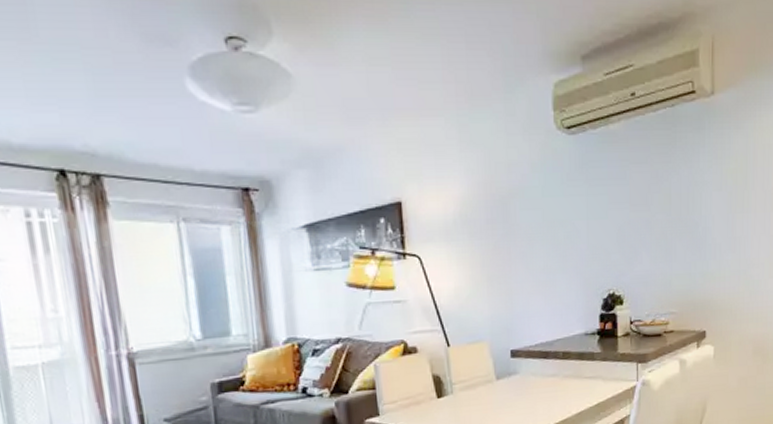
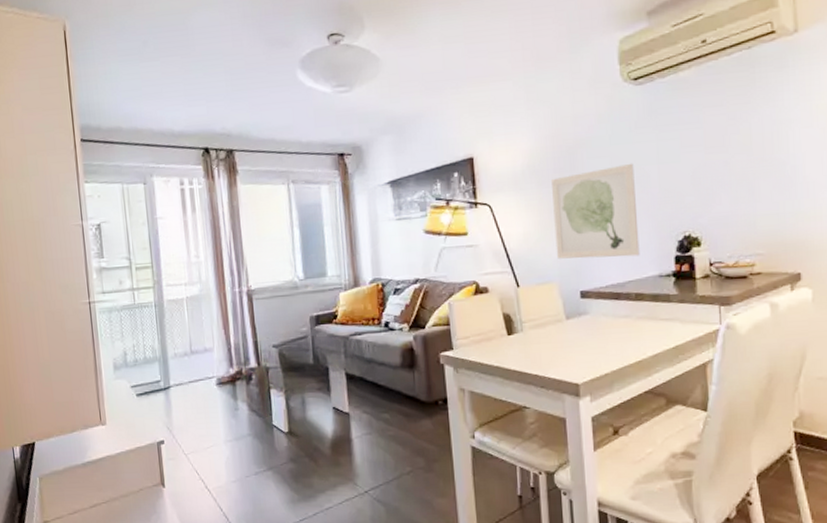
wall art: none [484,217,568,317] -> present [552,163,640,259]

